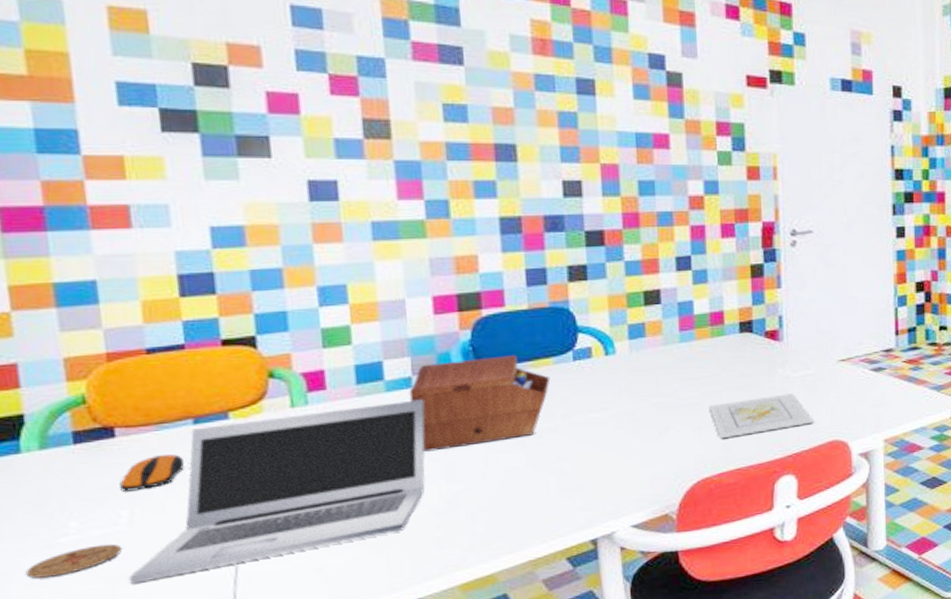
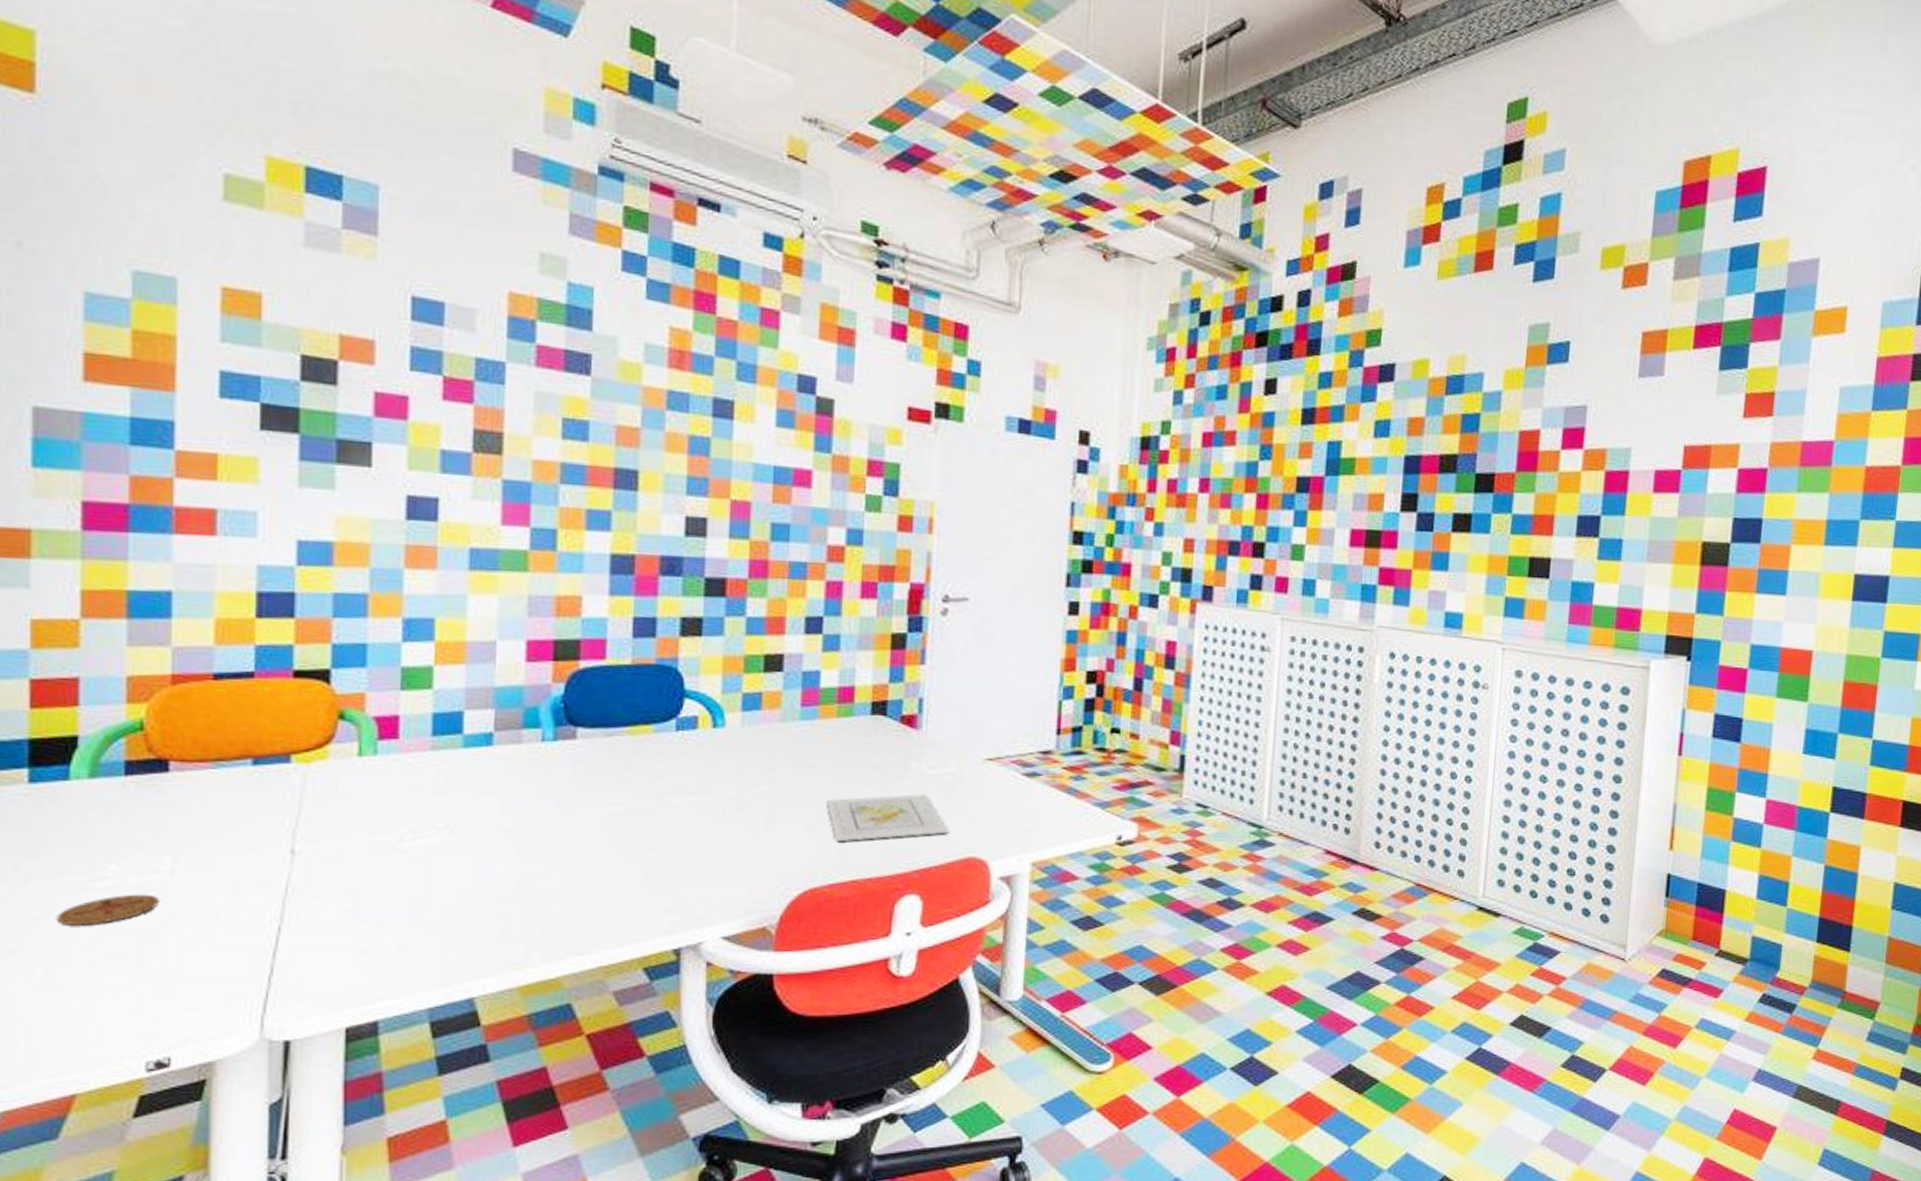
computer mouse: present [119,454,184,492] -> none [166,797,236,836]
laptop: present [128,399,425,584] -> none [162,760,504,943]
sewing box: present [409,355,550,452] -> none [488,717,648,823]

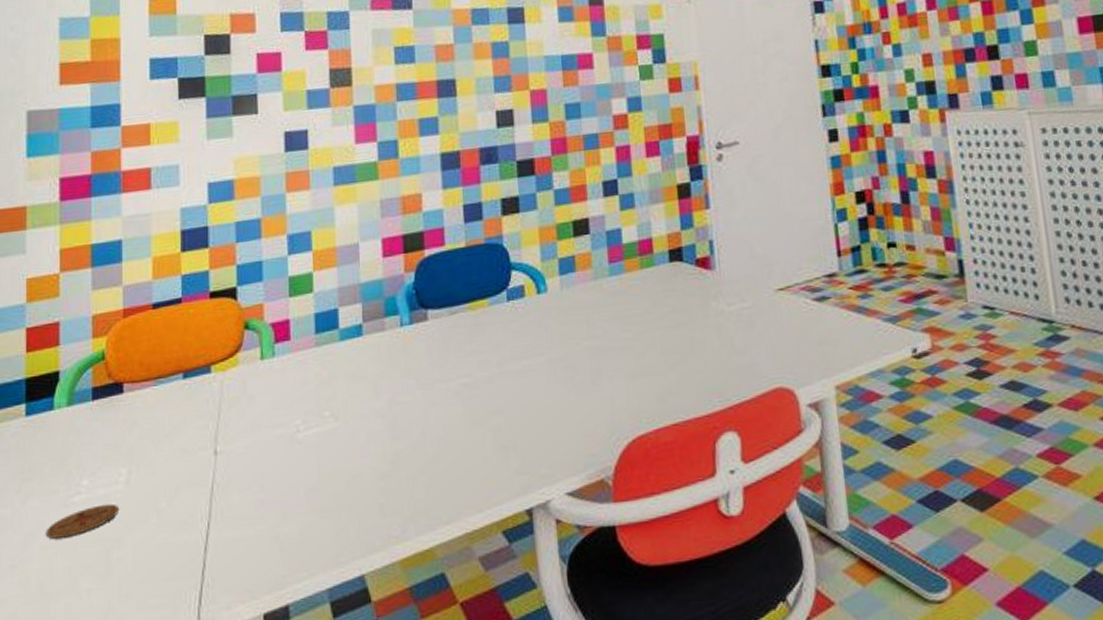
picture frame: present [827,794,949,842] -> none [642,331,754,388]

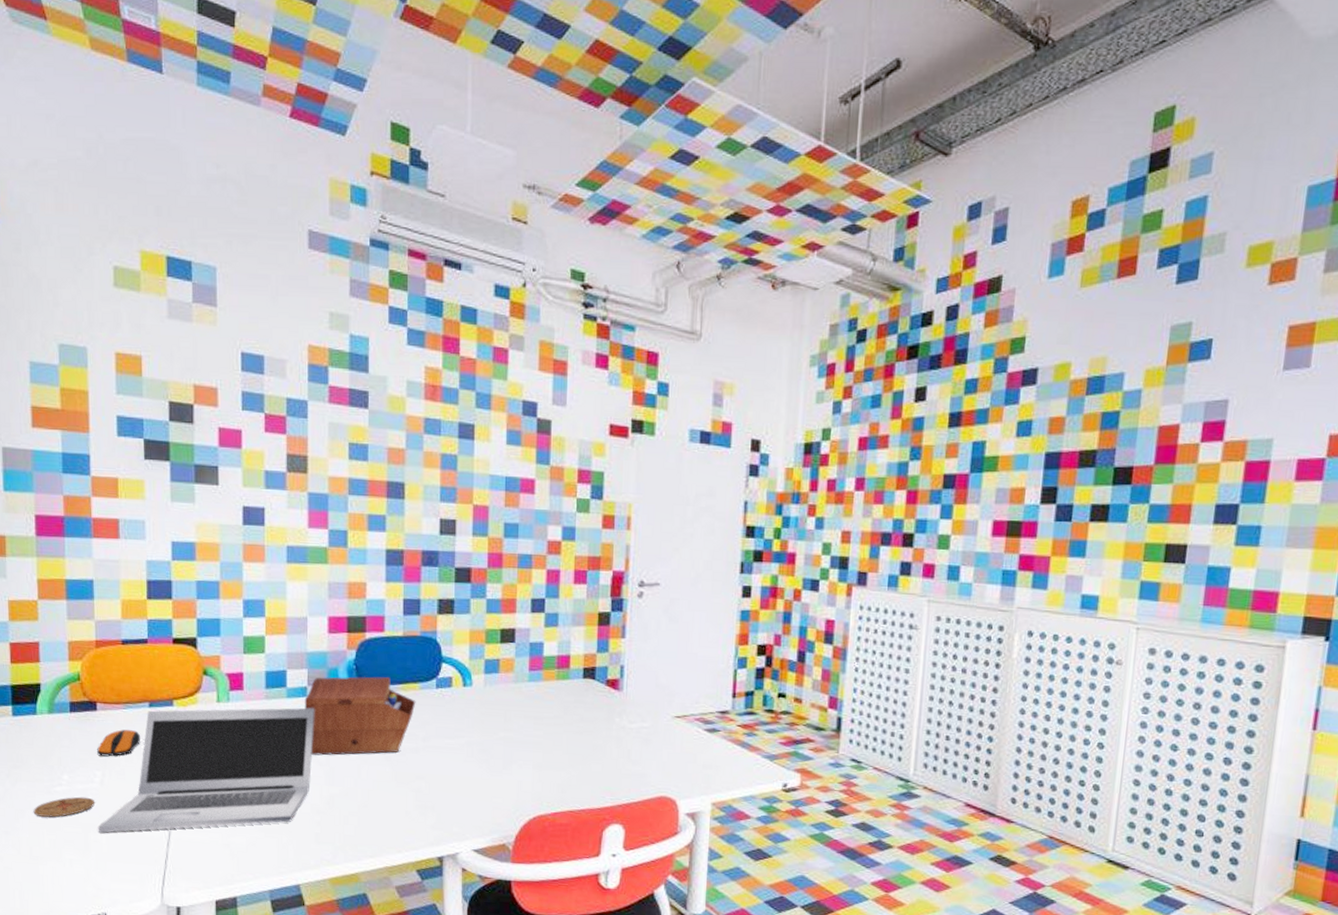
laptop: none [122,348,373,548] -> present [97,708,315,833]
computer mouse: none [123,410,173,449] -> present [97,729,140,757]
sewing box: none [359,297,486,406] -> present [304,676,416,756]

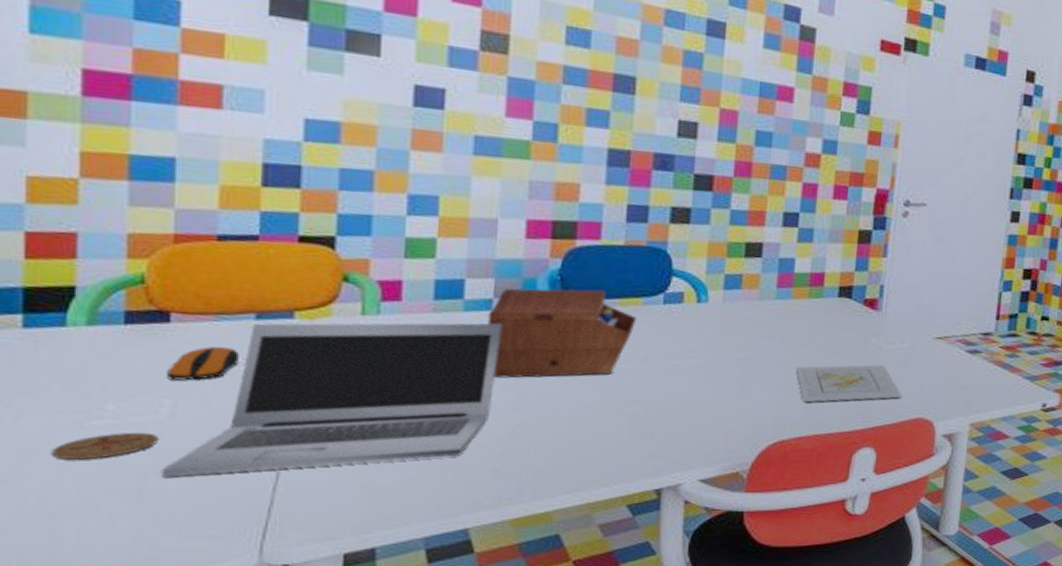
picture frame: none [550,743,645,780] -> present [797,365,902,403]

